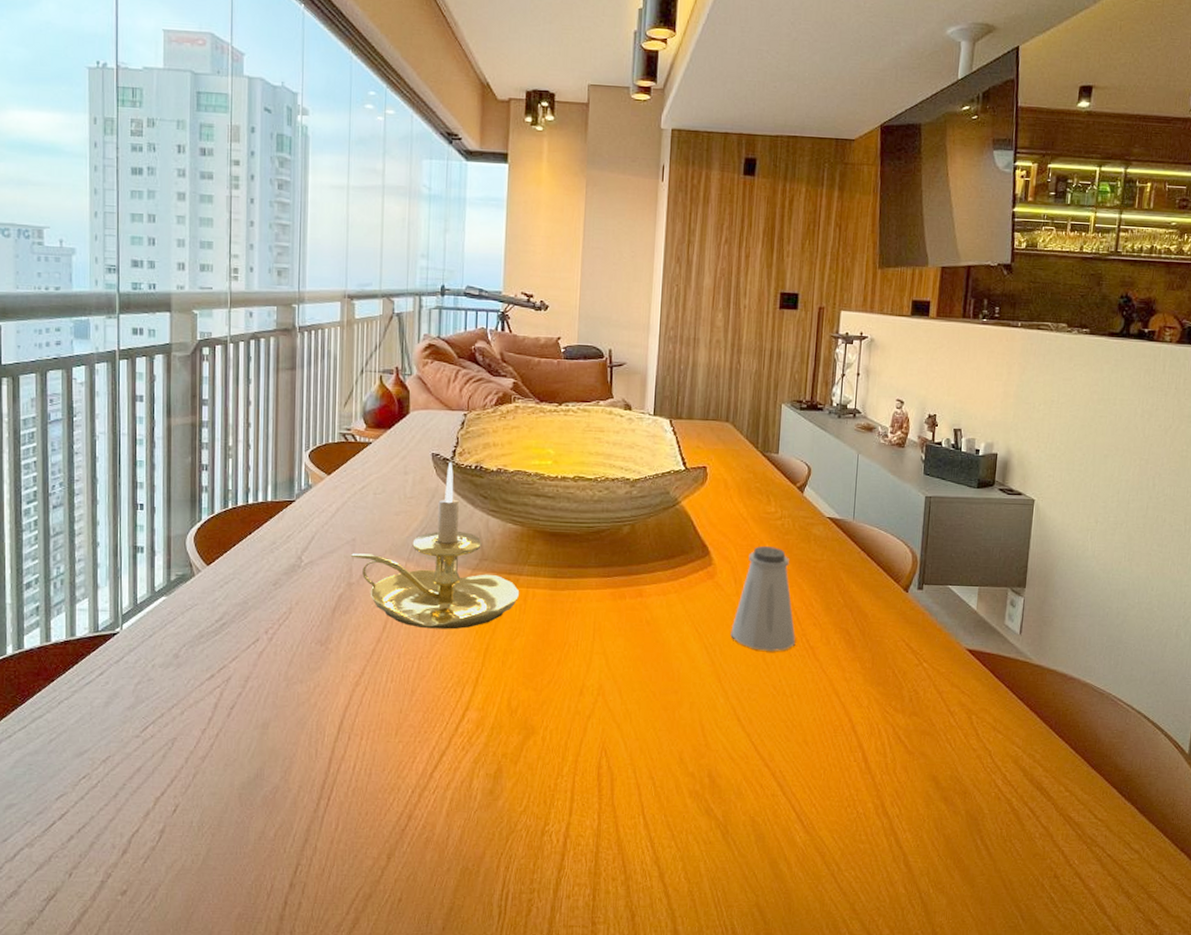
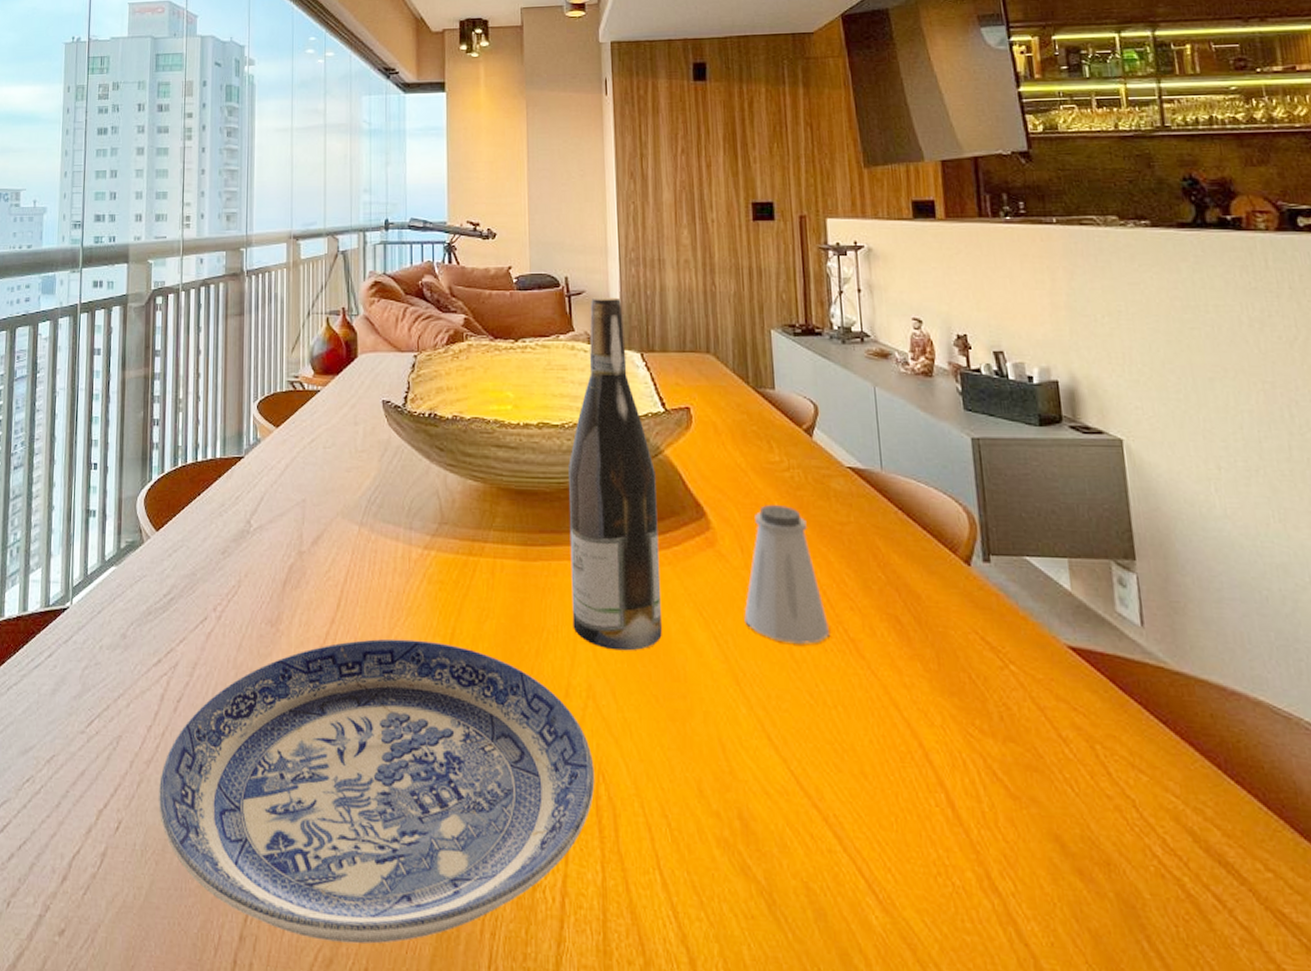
plate: none [214,653,599,882] -> present [159,638,595,944]
candle holder: present [350,461,520,629] -> none [300,409,486,609]
wine bottle: none [590,369,672,659] -> present [568,297,662,651]

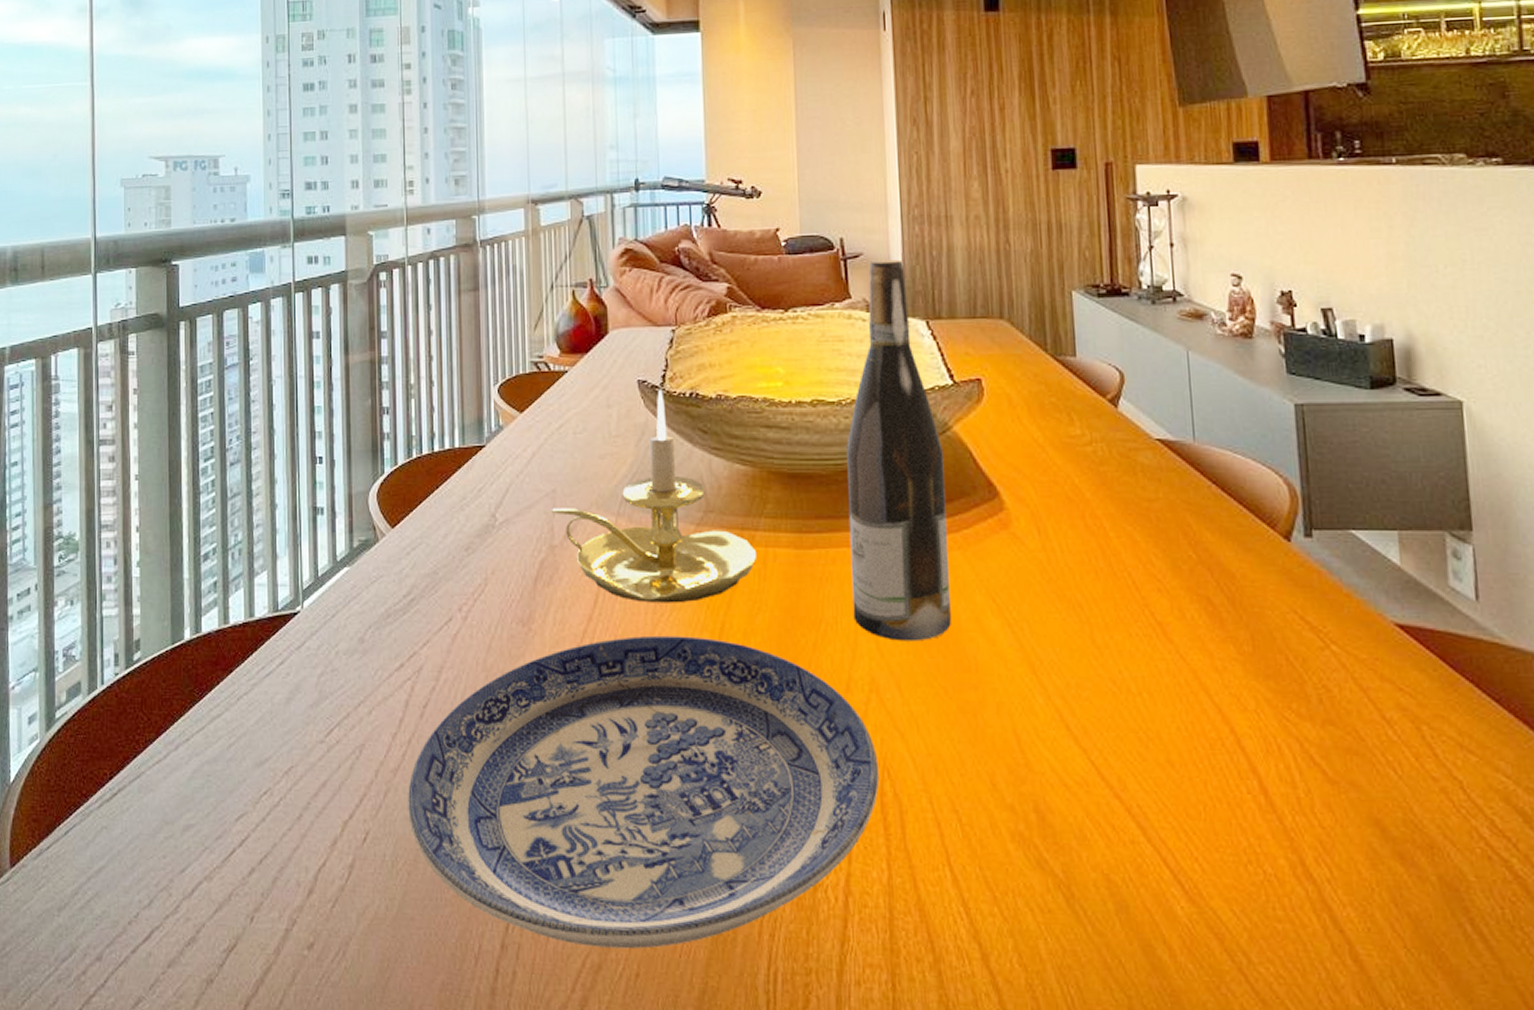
candle holder: none [300,409,486,609] -> present [551,389,758,603]
saltshaker: present [744,505,829,645] -> none [1041,482,1134,630]

